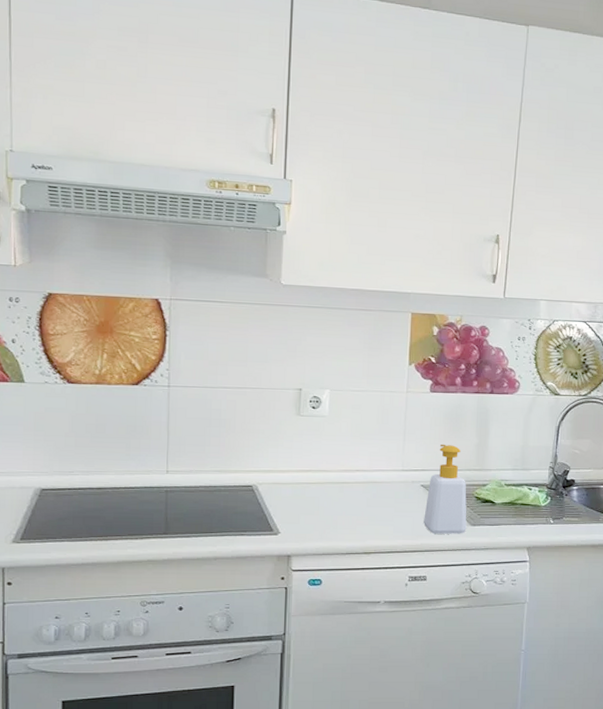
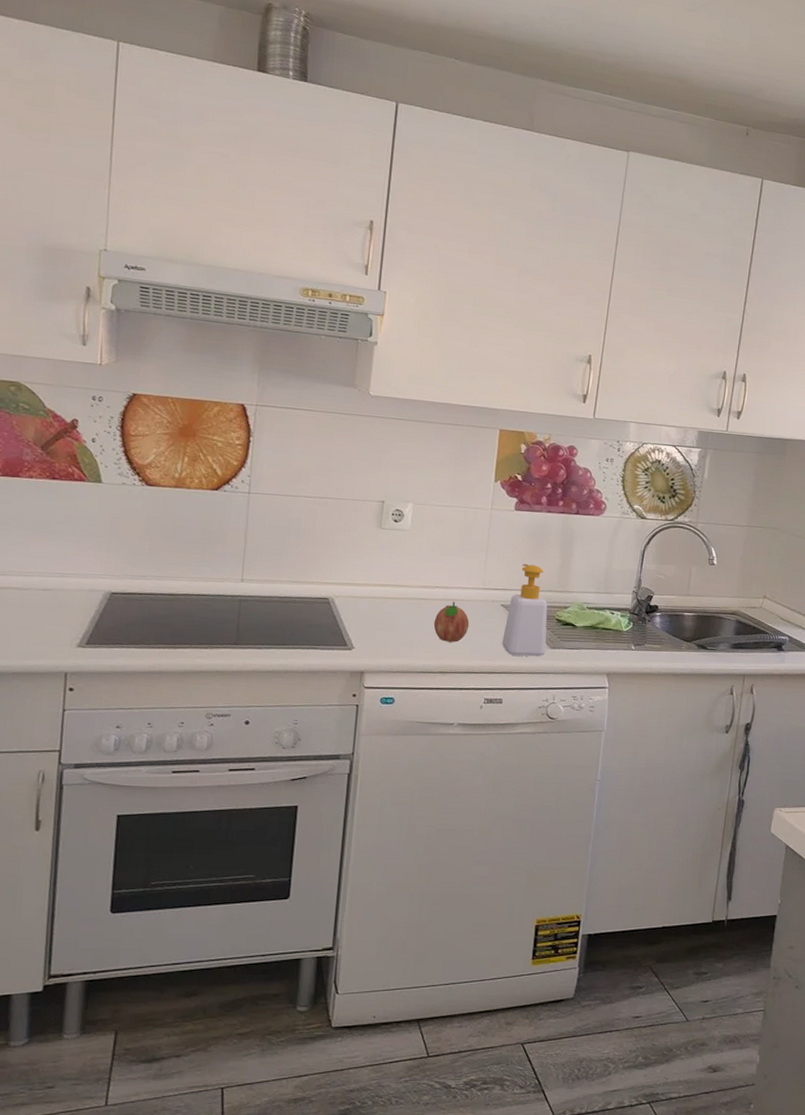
fruit: none [356,484,391,524] -> present [433,602,470,642]

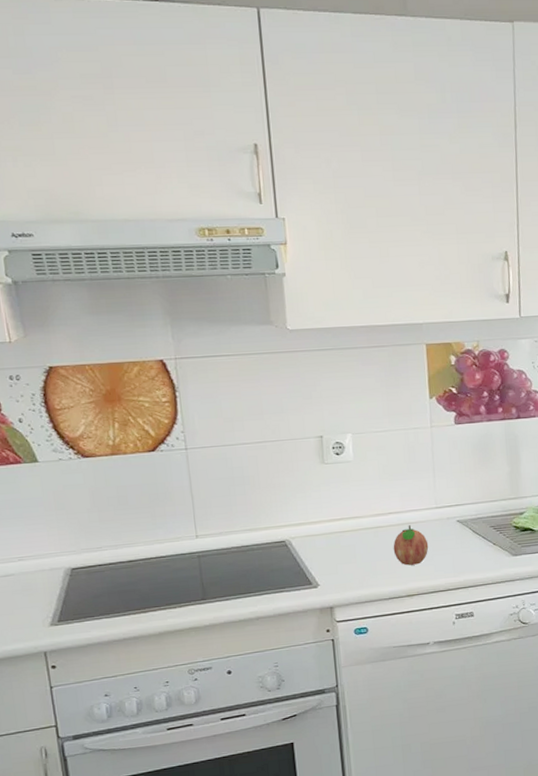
soap bottle: present [502,563,548,657] -> none [463,476,509,569]

